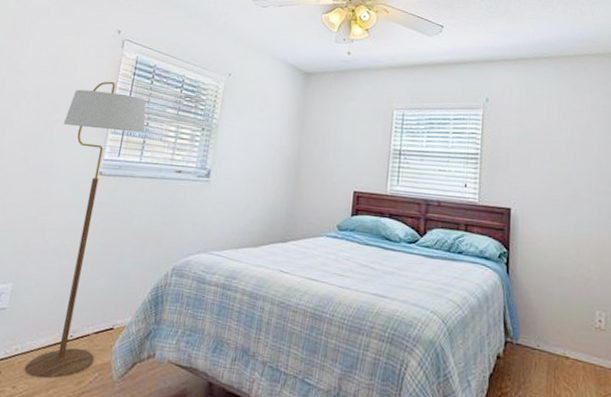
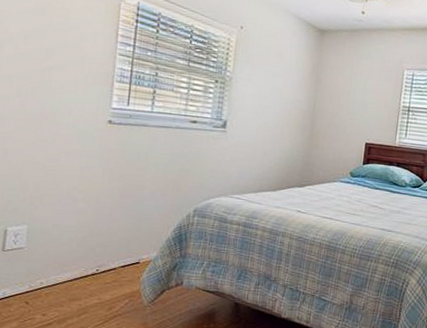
floor lamp: present [24,81,146,379] -> none [52,27,154,307]

